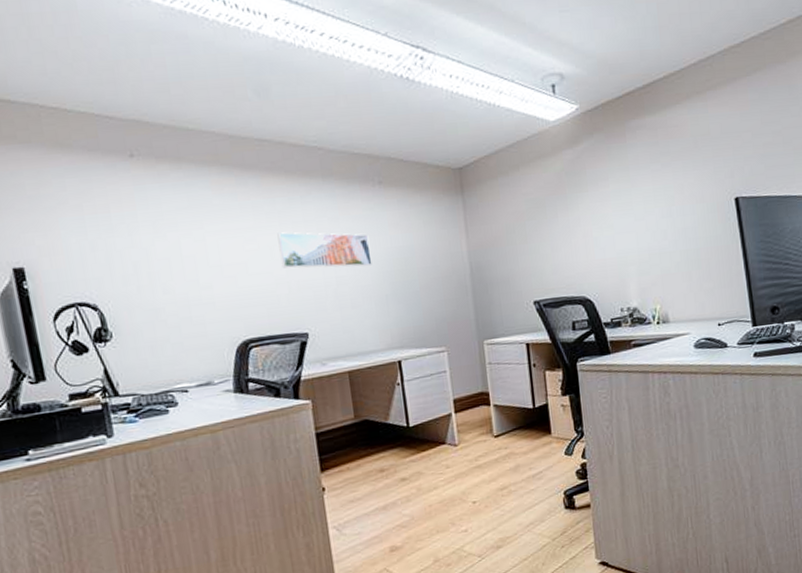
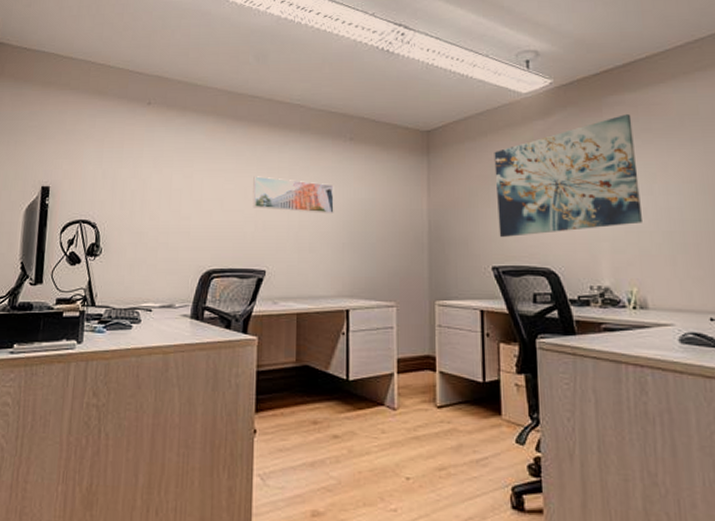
wall art: none [527,138,663,272] -> present [494,114,642,238]

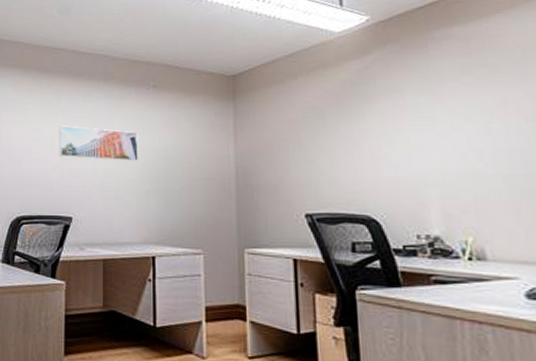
wall art: present [494,114,642,238] -> none [305,49,478,184]

